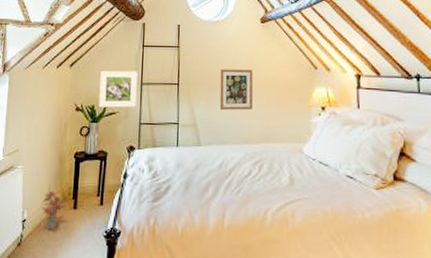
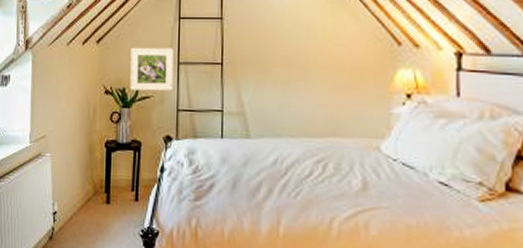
potted plant: present [40,184,67,230] -> none [71,174,99,225]
wall art: present [219,69,253,110] -> none [273,45,315,97]

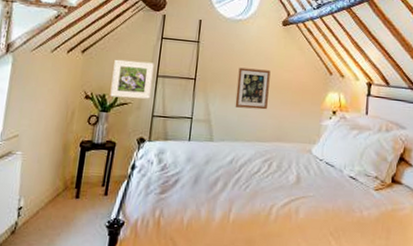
wall art: none [273,45,315,97] -> present [235,67,271,110]

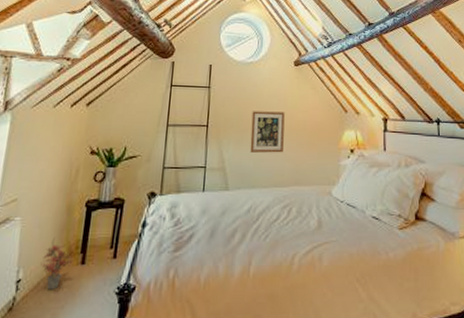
potted plant: none [39,171,69,219] -> present [40,237,74,290]
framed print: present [110,59,154,99] -> none [117,110,164,151]

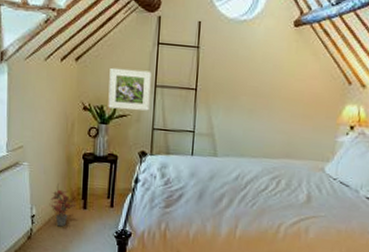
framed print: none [117,110,164,151] -> present [108,67,152,111]
wall art: present [250,111,285,153] -> none [240,76,280,124]

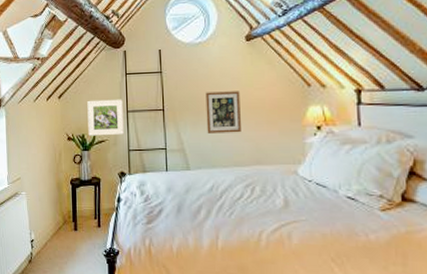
potted plant: present [49,182,76,227] -> none [45,208,68,249]
wall art: none [240,76,280,124] -> present [205,91,241,133]

